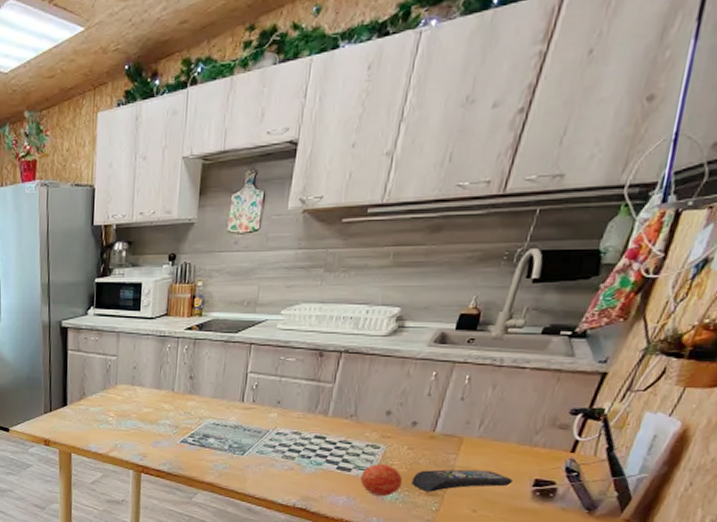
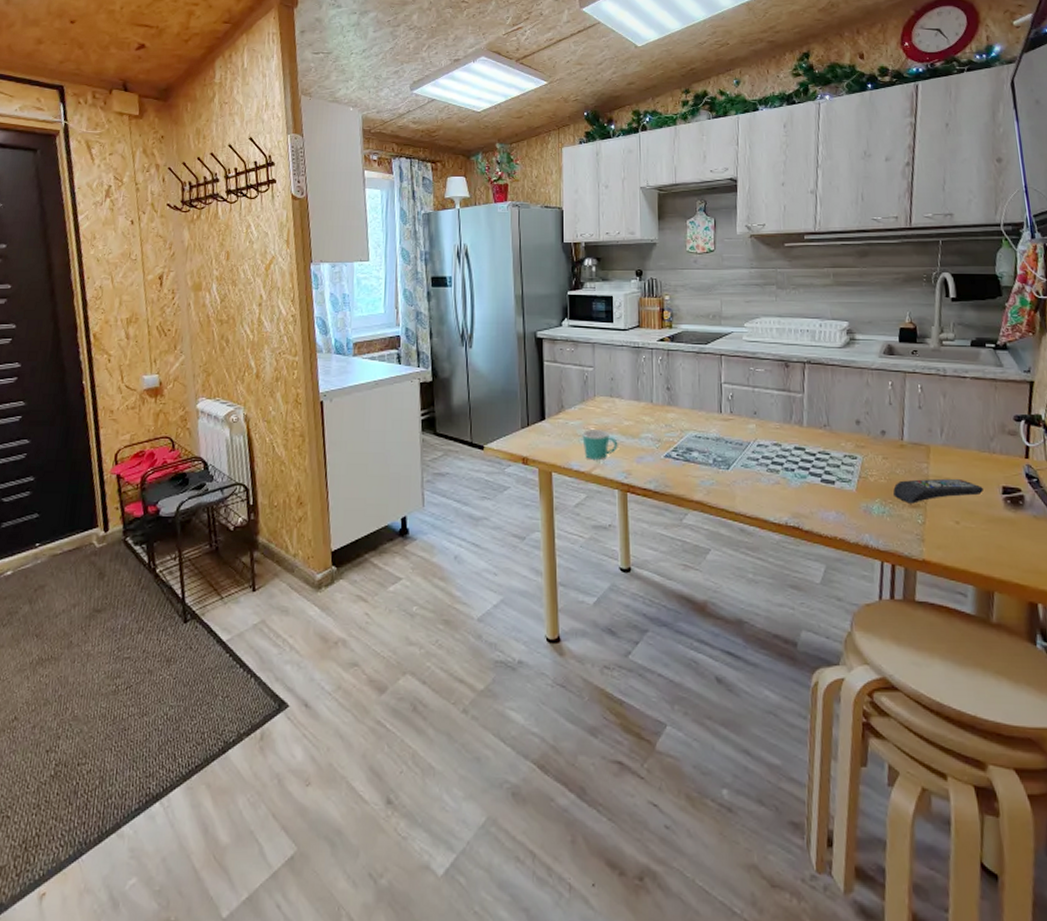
mug: none [101,416,136,444] -> present [582,430,618,461]
apple: present [360,464,403,497] -> none [845,475,886,510]

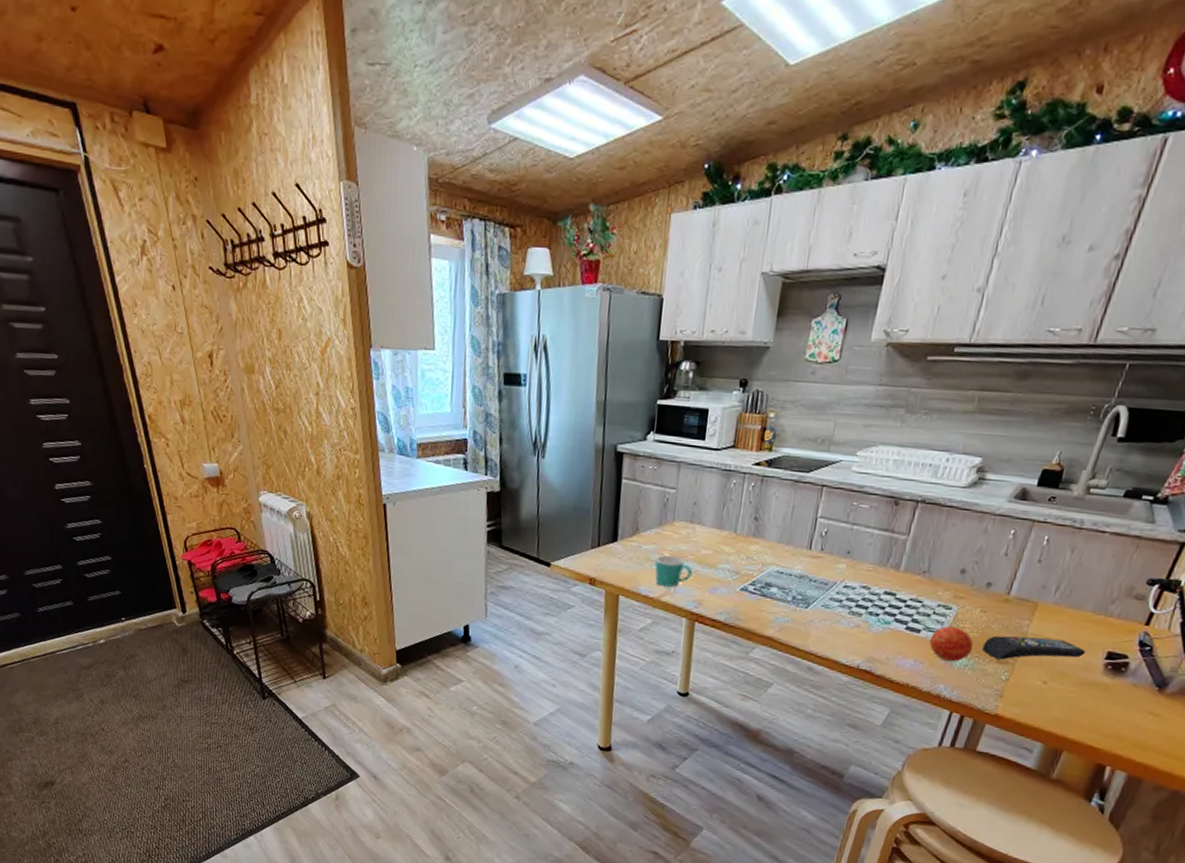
apple: none [845,475,886,510] -> present [929,626,974,662]

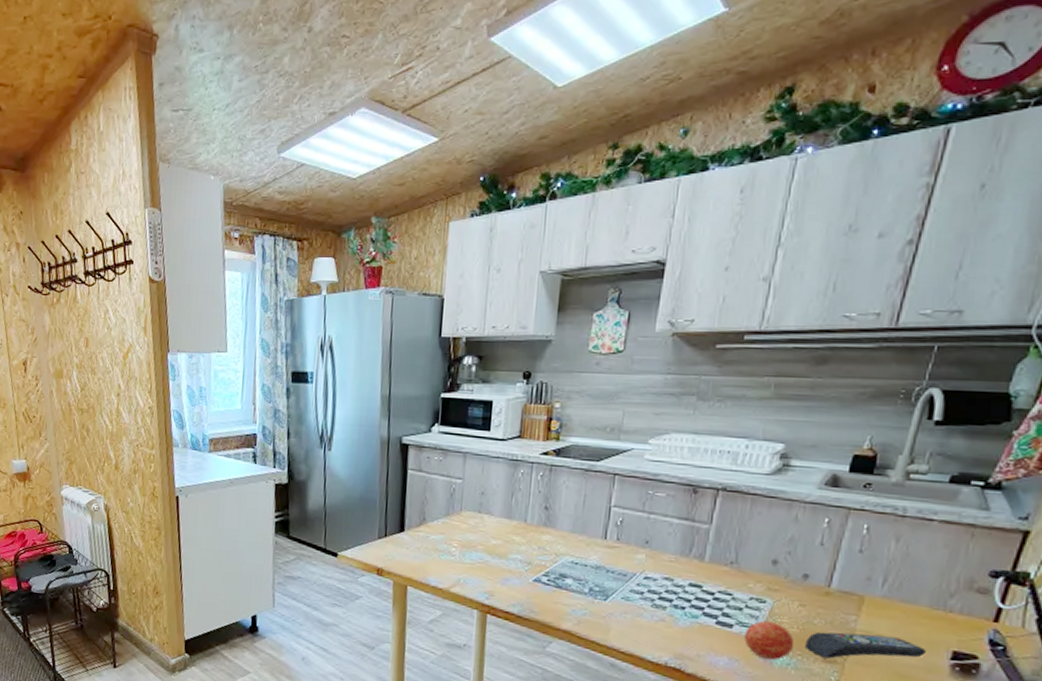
mug: present [654,555,693,588] -> none [443,545,483,579]

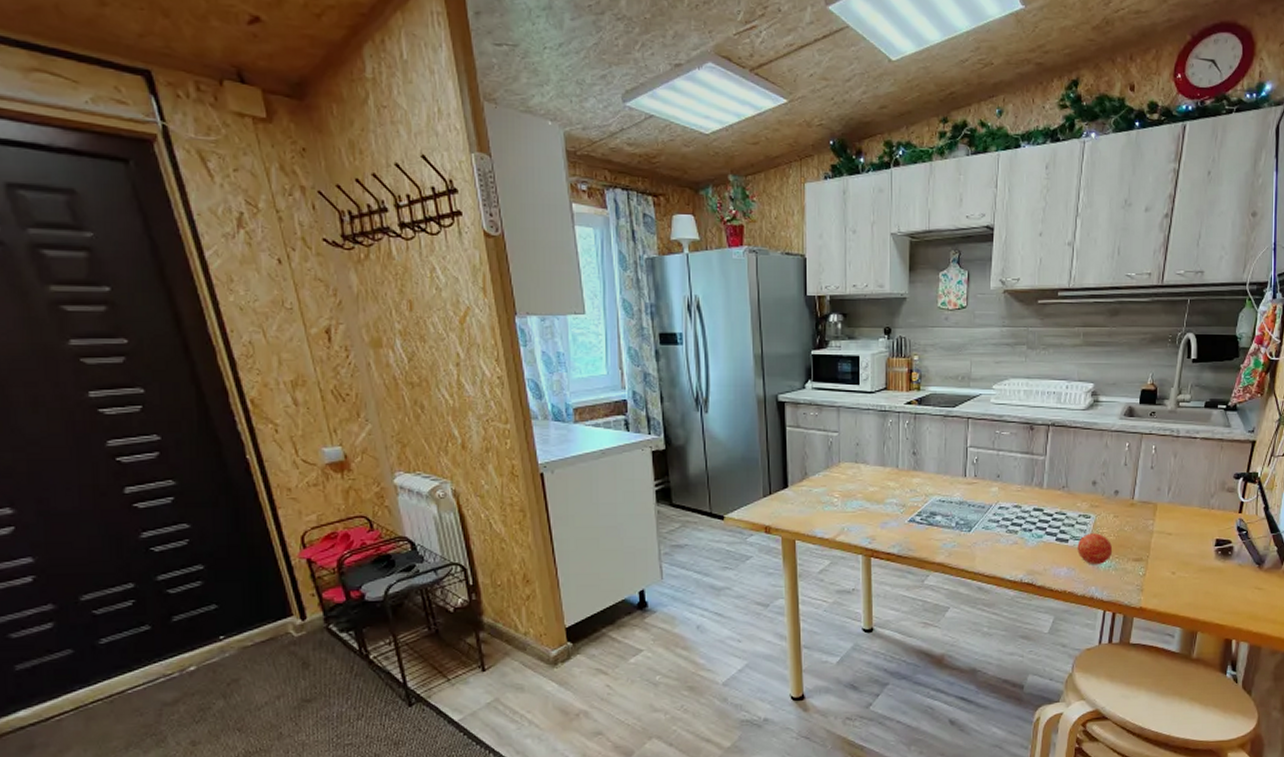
remote control: present [805,631,927,659] -> none [1120,534,1200,558]

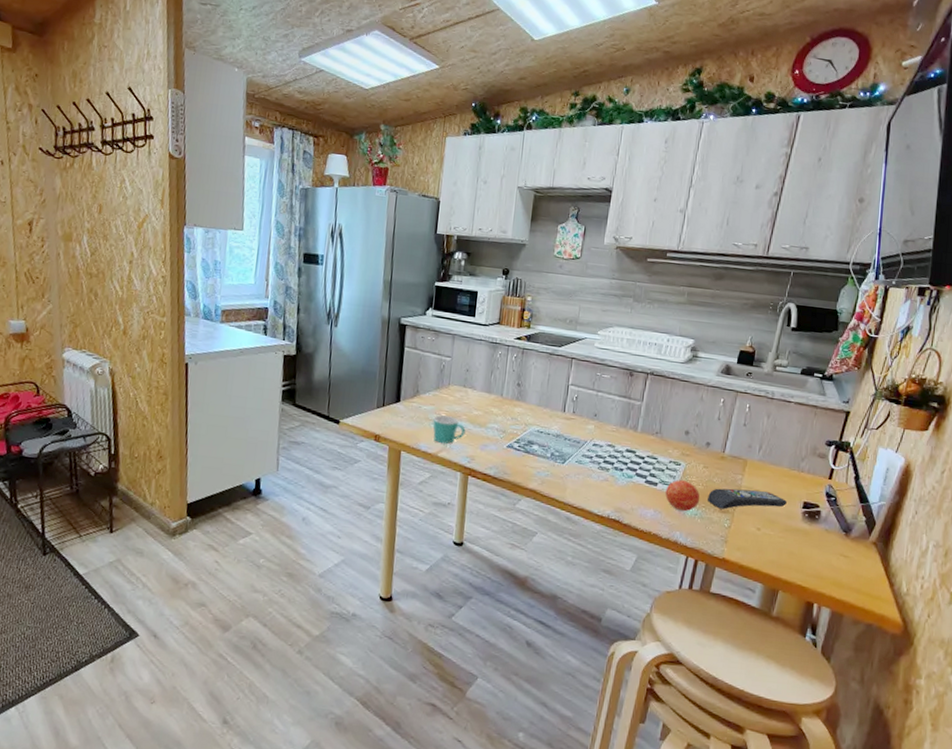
mug: none [826,496,863,527] -> present [433,415,466,444]
remote control: none [1120,534,1200,558] -> present [708,488,788,510]

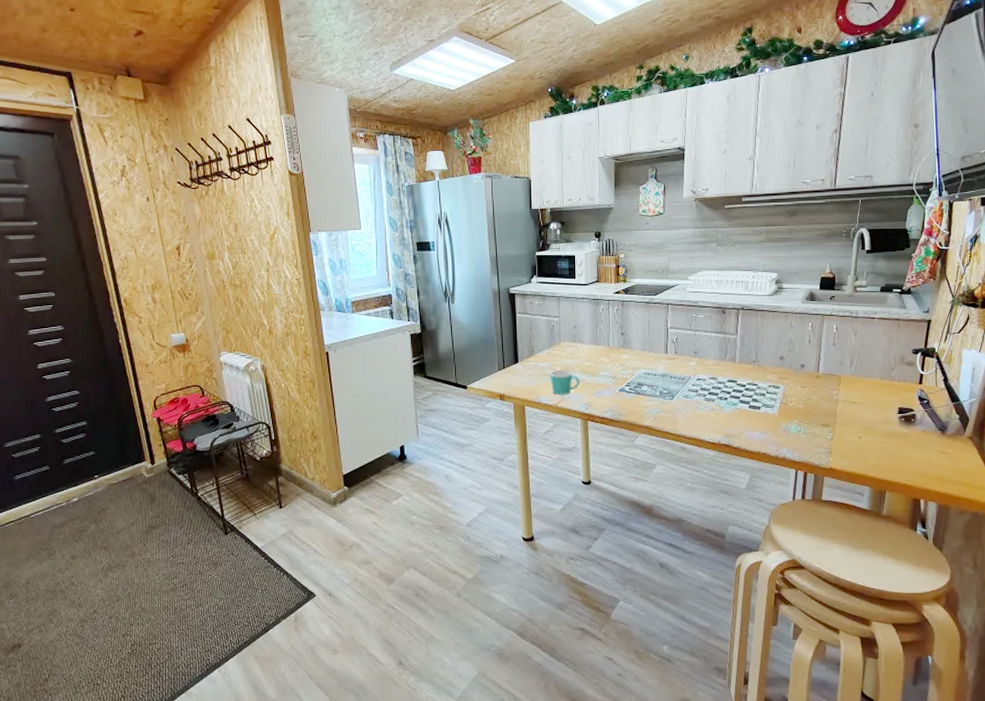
apple: present [665,480,700,512] -> none [769,402,802,430]
remote control: present [708,488,788,510] -> none [809,403,884,423]

